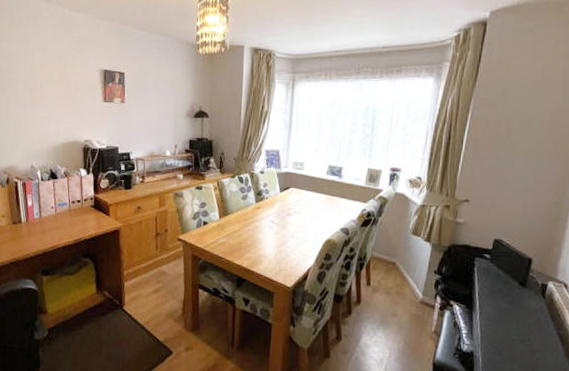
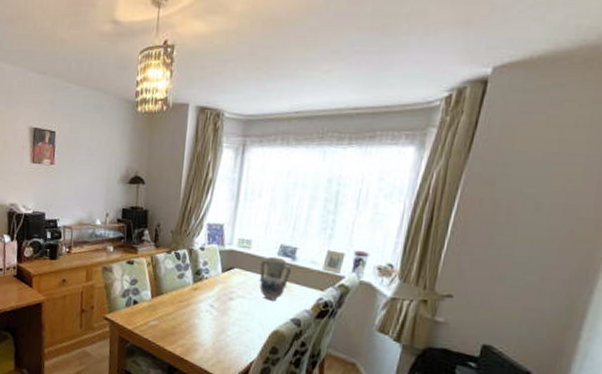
vase: none [312,176,338,214] -> present [259,256,291,301]

